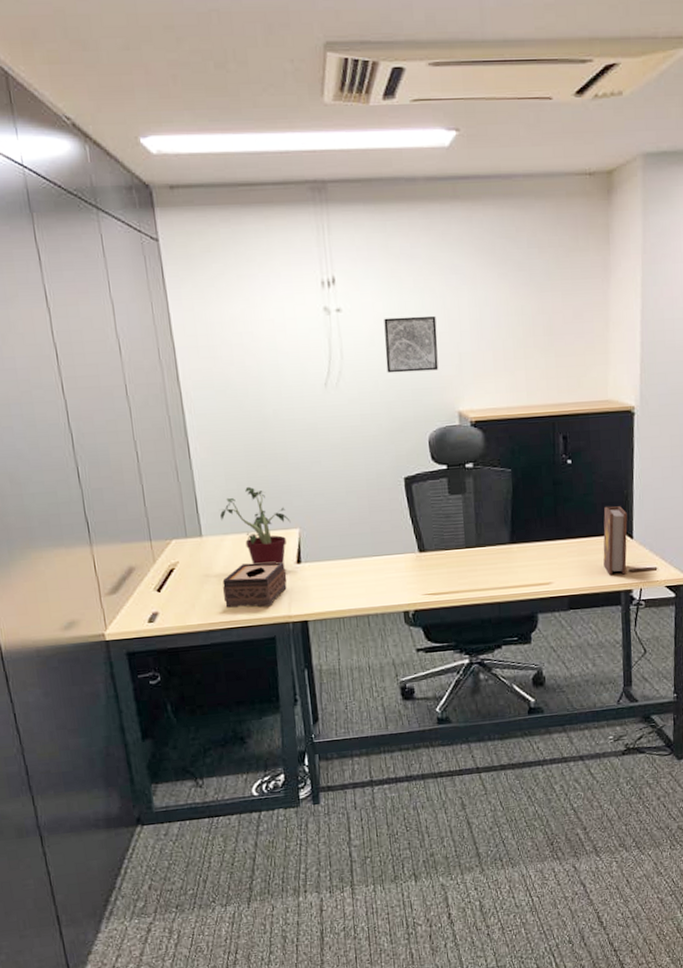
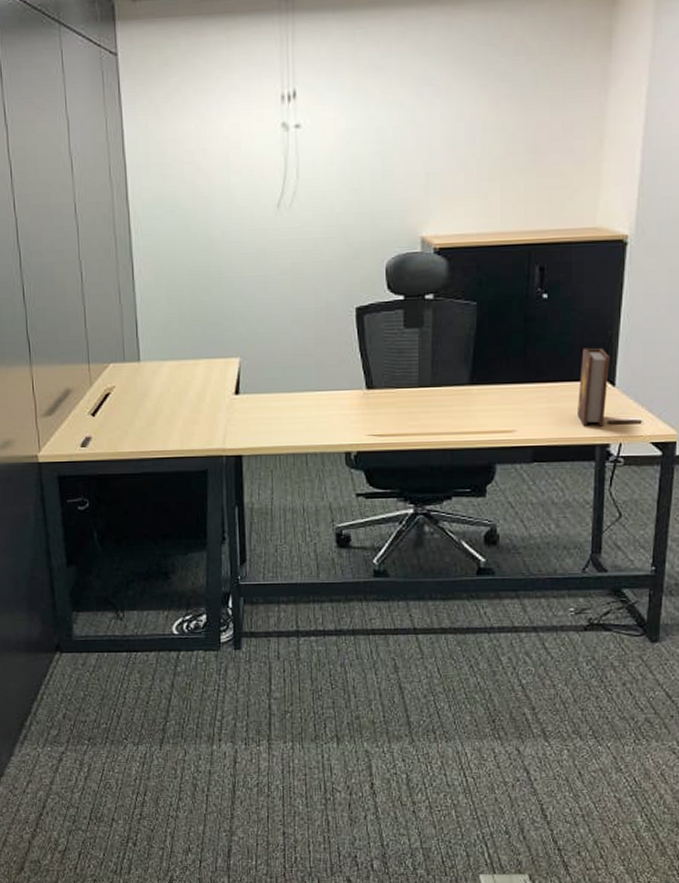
potted plant: present [220,486,291,565] -> none [160,311,232,394]
tissue box: present [222,562,287,608] -> none [157,391,224,439]
wall art: present [384,315,439,373] -> none [345,131,404,194]

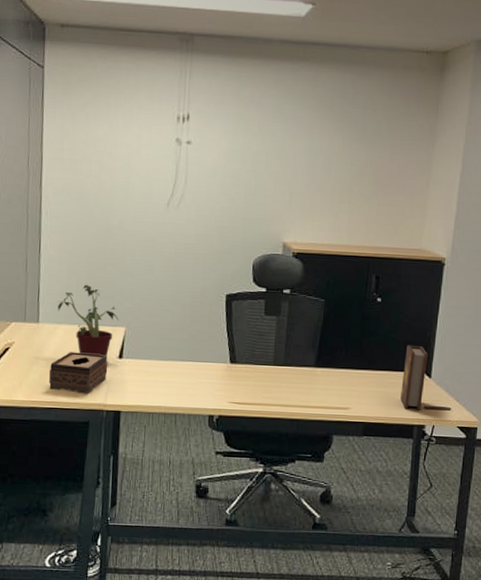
tissue box: none [157,391,224,439] -> present [49,352,108,394]
potted plant: none [160,311,232,394] -> present [58,284,119,356]

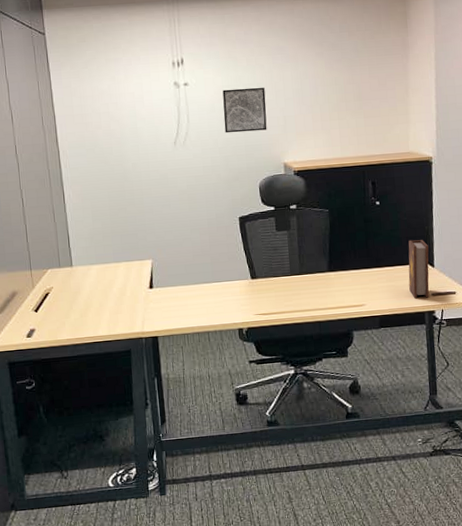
tissue box: present [49,352,108,394] -> none [88,287,141,326]
potted plant: present [58,284,119,356] -> none [87,225,145,290]
wall art: none [224,154,274,204] -> present [222,87,267,133]

